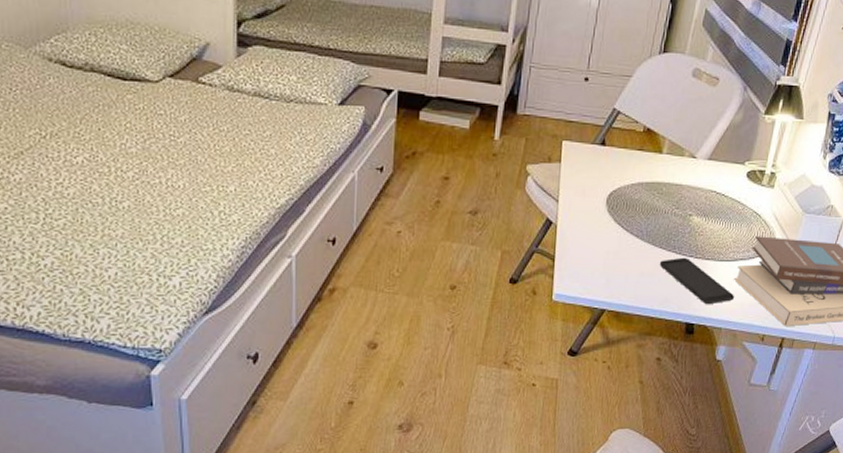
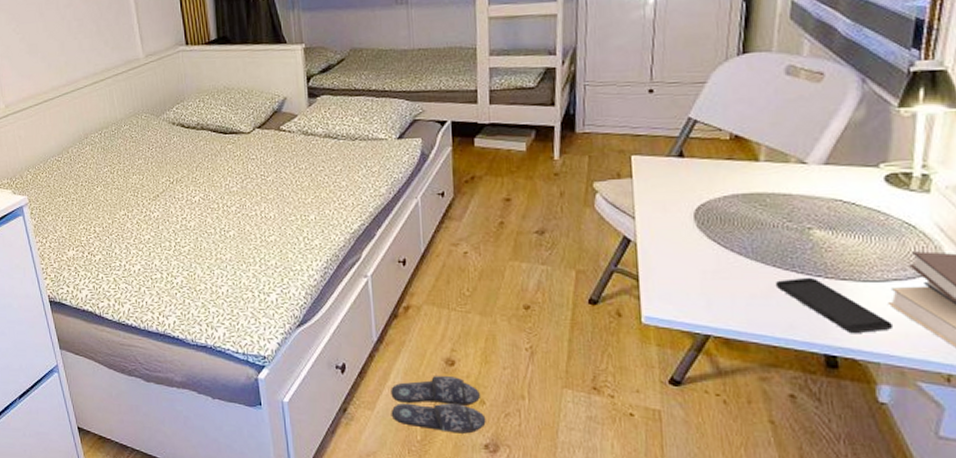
slippers: none [307,360,403,417] -> present [391,376,486,434]

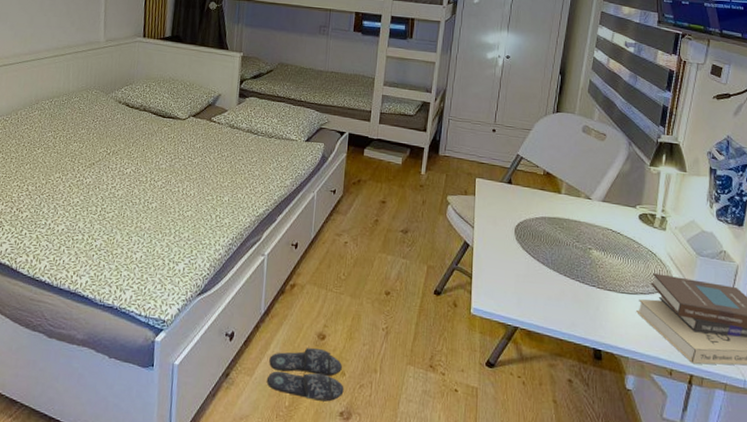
mobile phone: present [775,277,894,334] -> none [564,286,639,334]

